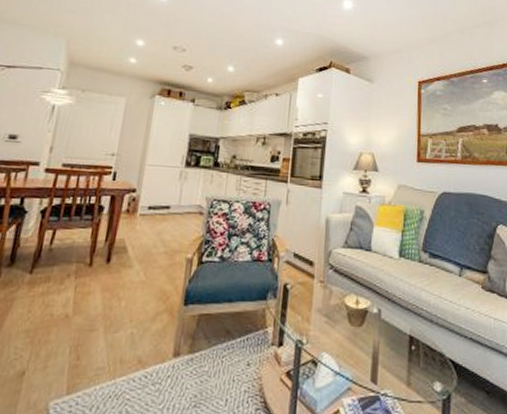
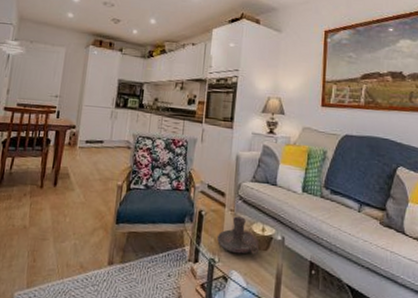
candle holder: none [305,288,354,333] -> present [217,216,260,255]

